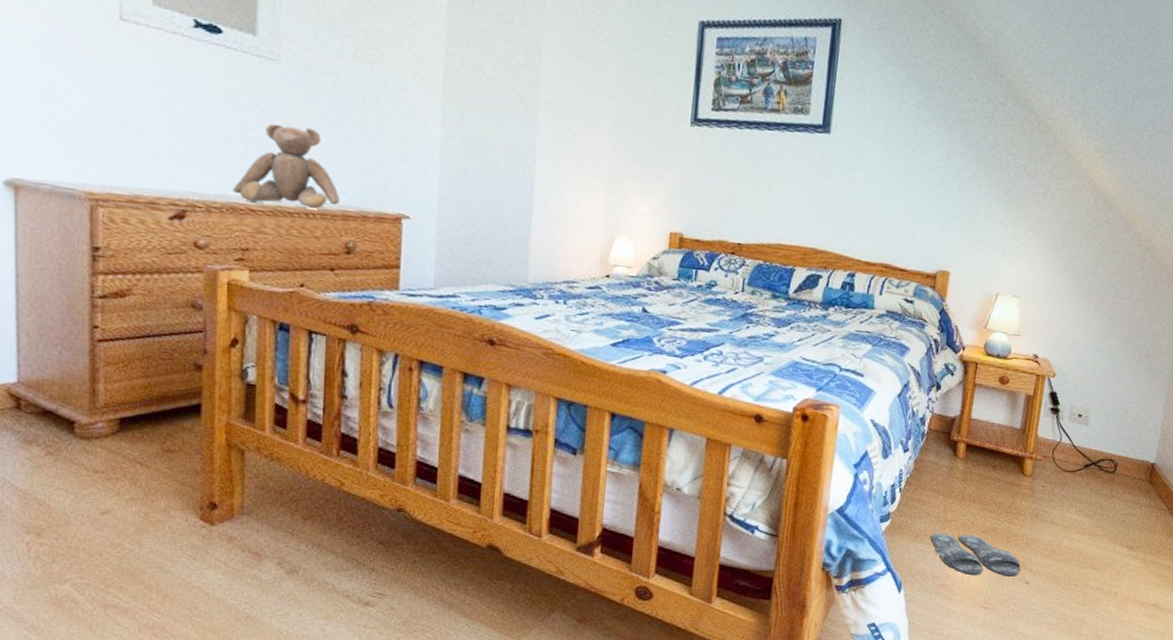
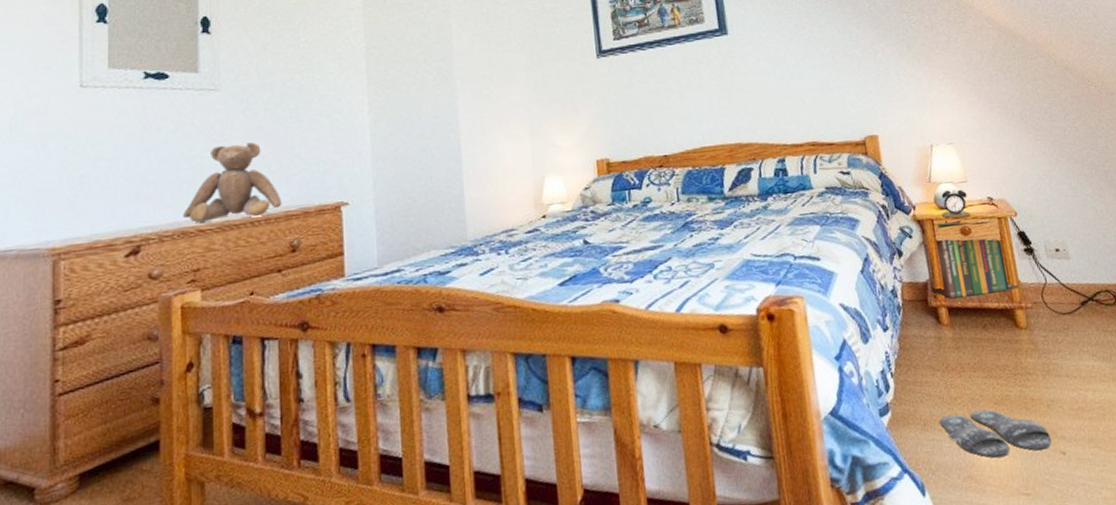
books: none [956,368,1036,442] -> present [923,221,1019,299]
alarm clock: none [987,337,1016,368] -> present [941,187,971,219]

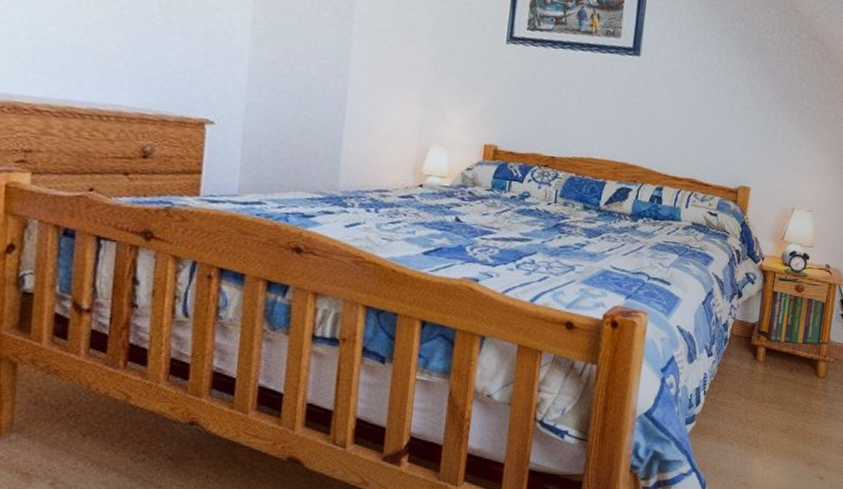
teddy bear: present [183,142,282,224] -> none [17,22,138,112]
slippers: present [939,409,1052,458] -> none [732,433,816,473]

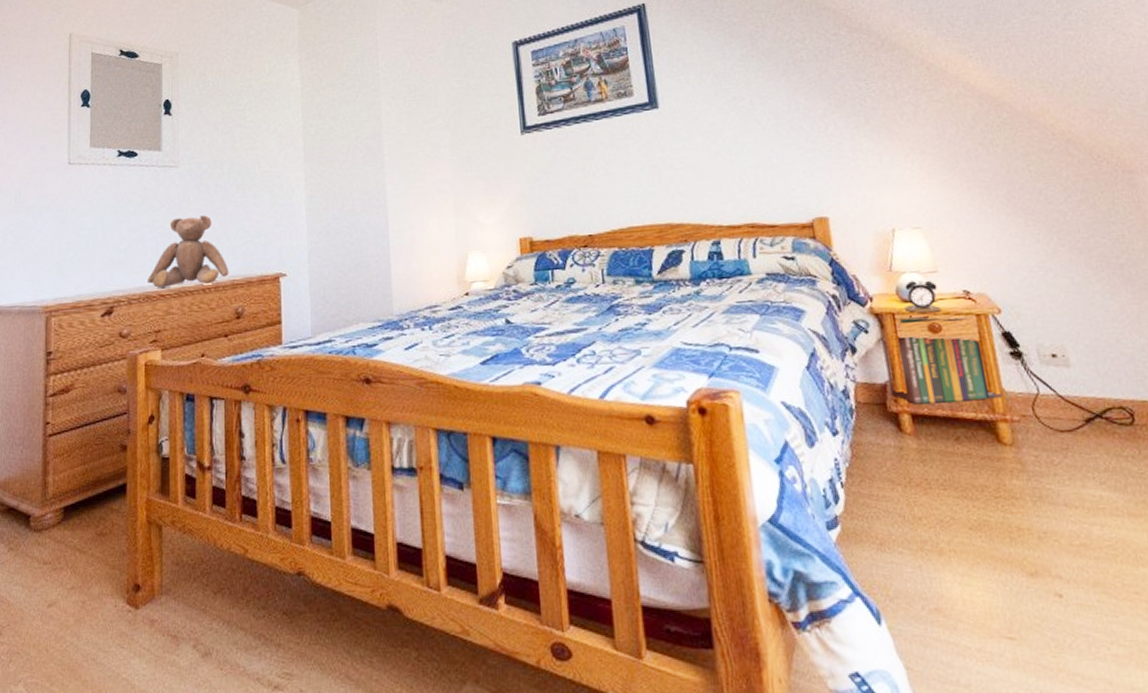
teddy bear: none [17,22,138,112] -> present [148,215,229,289]

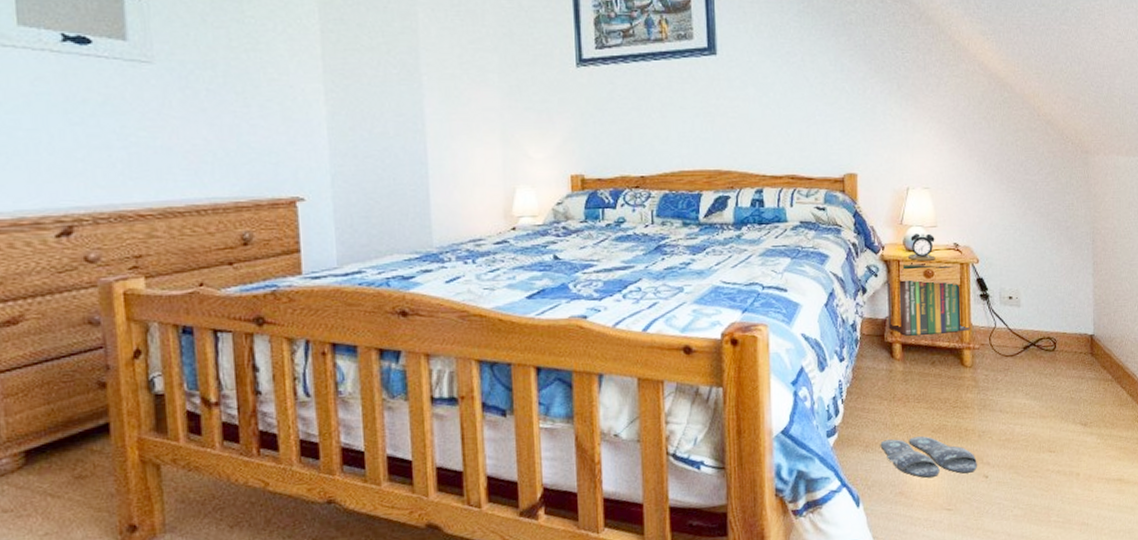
teddy bear: present [148,215,229,289] -> none [119,125,231,208]
slippers: none [899,534,1044,591] -> present [880,436,977,478]

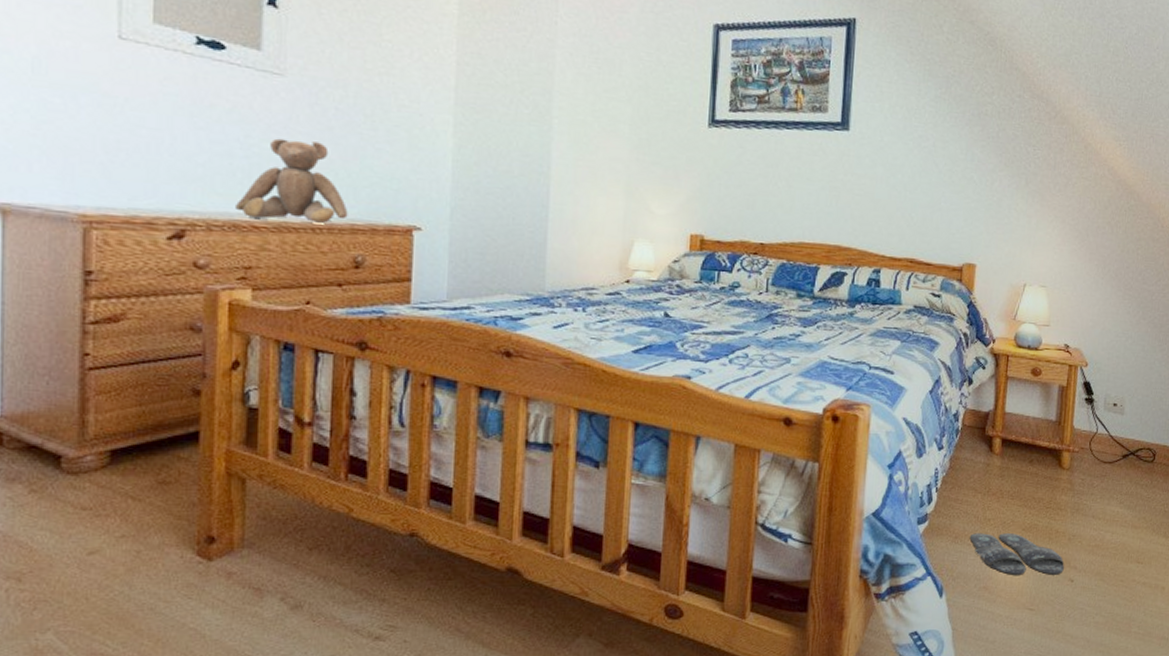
teddy bear: none [119,125,231,208] -> present [236,138,348,225]
books: present [887,264,970,336] -> none [990,360,1072,434]
alarm clock: present [908,230,936,261] -> none [1018,328,1047,359]

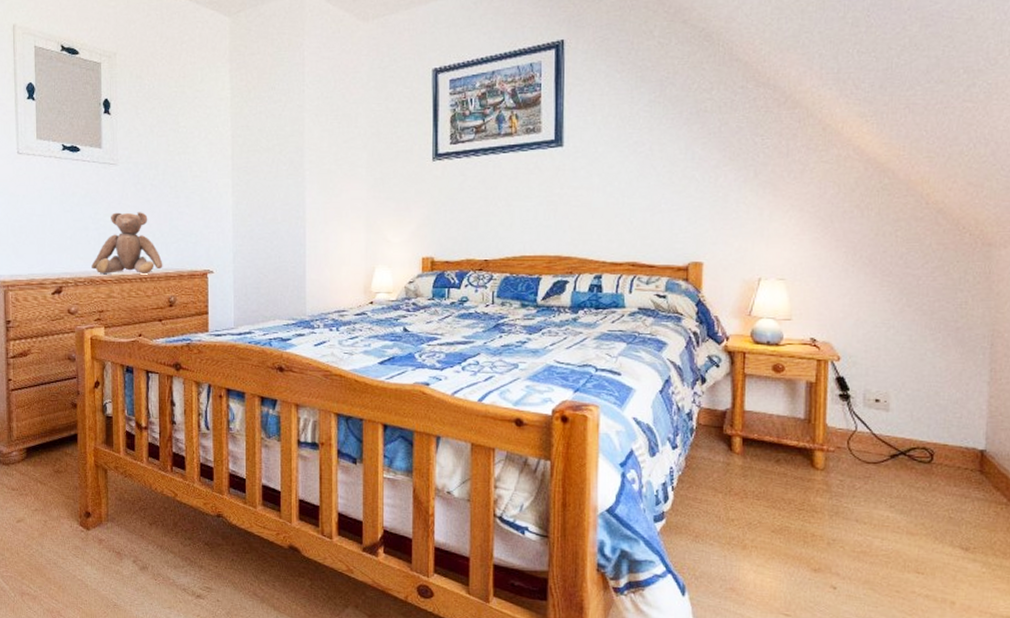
slippers: present [969,533,1064,575] -> none [711,533,824,581]

